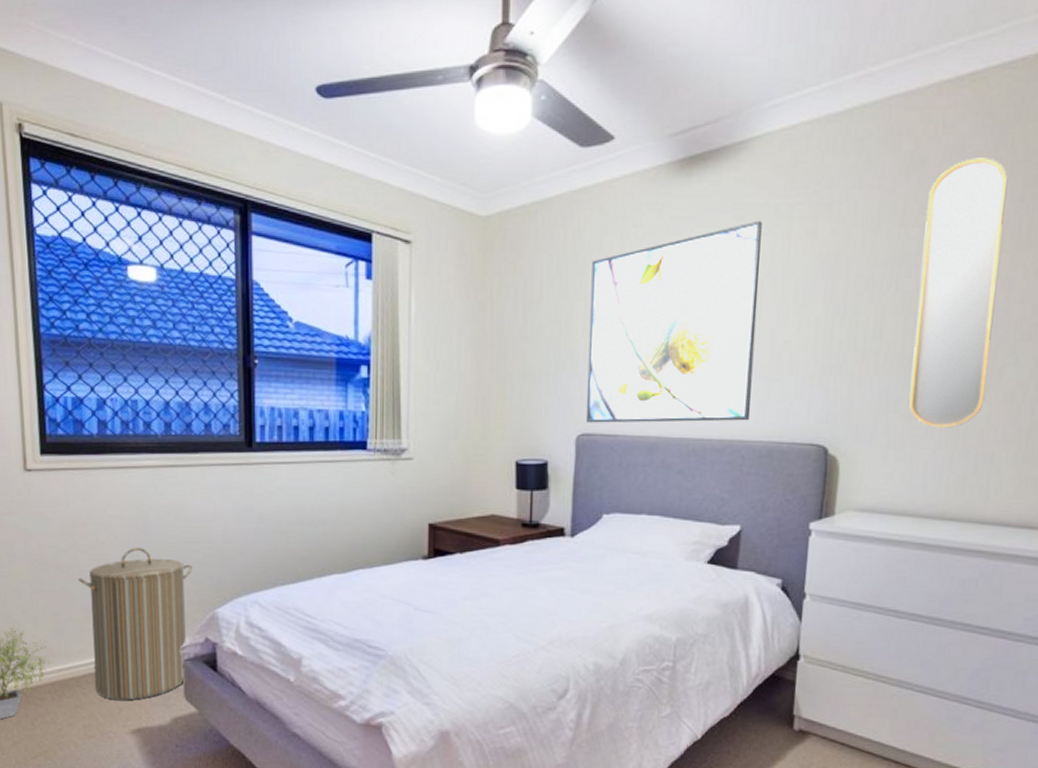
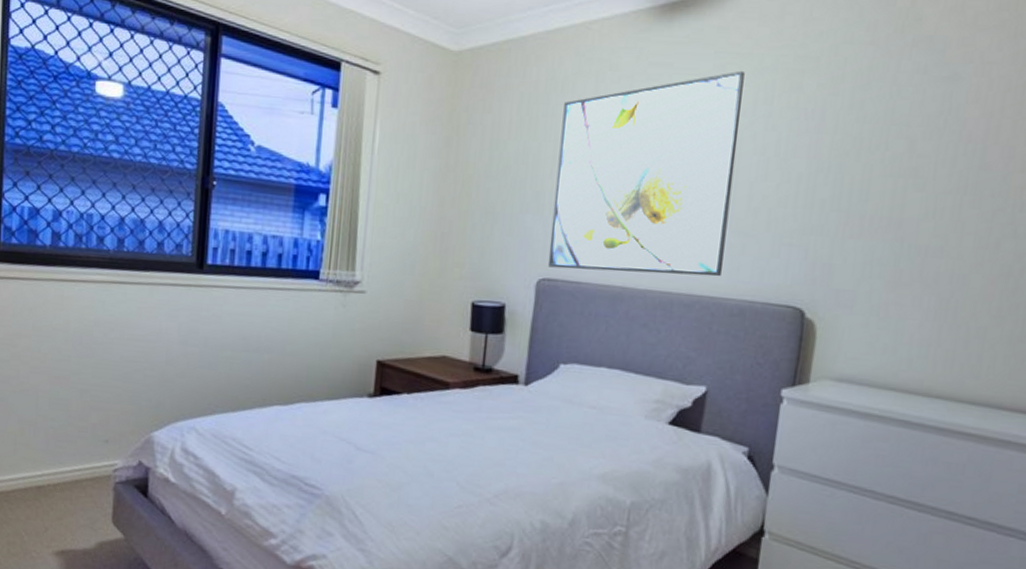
laundry hamper: present [77,548,192,700] -> none [16,363,132,520]
home mirror: present [908,158,1008,428] -> none [895,18,1011,299]

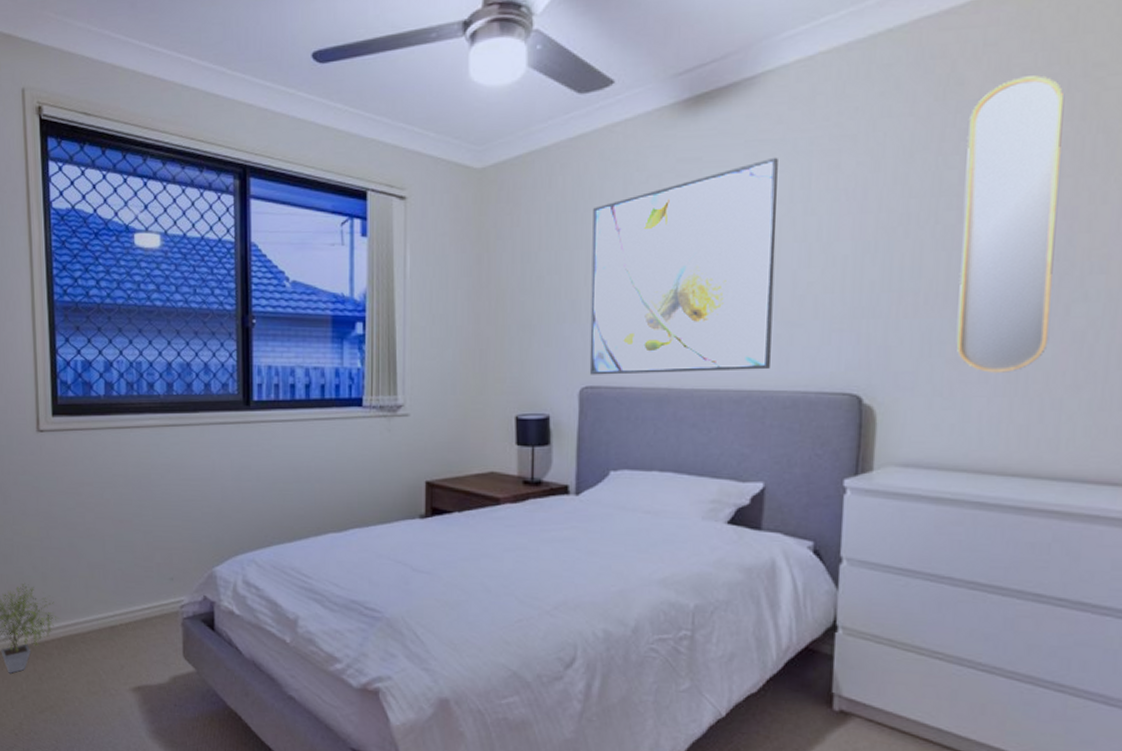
home mirror: none [895,18,1011,299] -> present [956,75,1065,373]

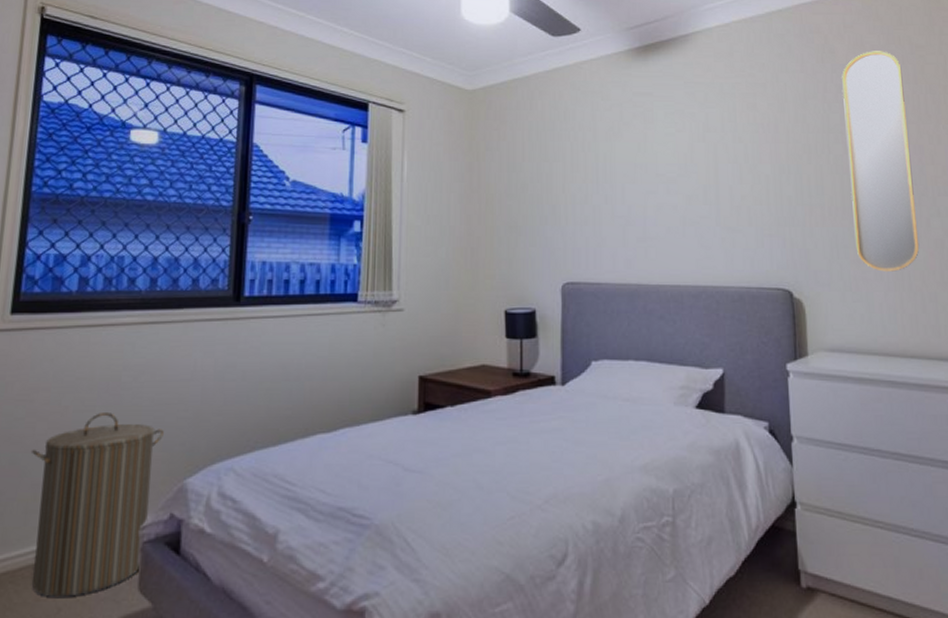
laundry hamper: none [84,506,192,657] -> present [30,413,164,597]
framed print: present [589,157,778,375] -> none [568,96,719,272]

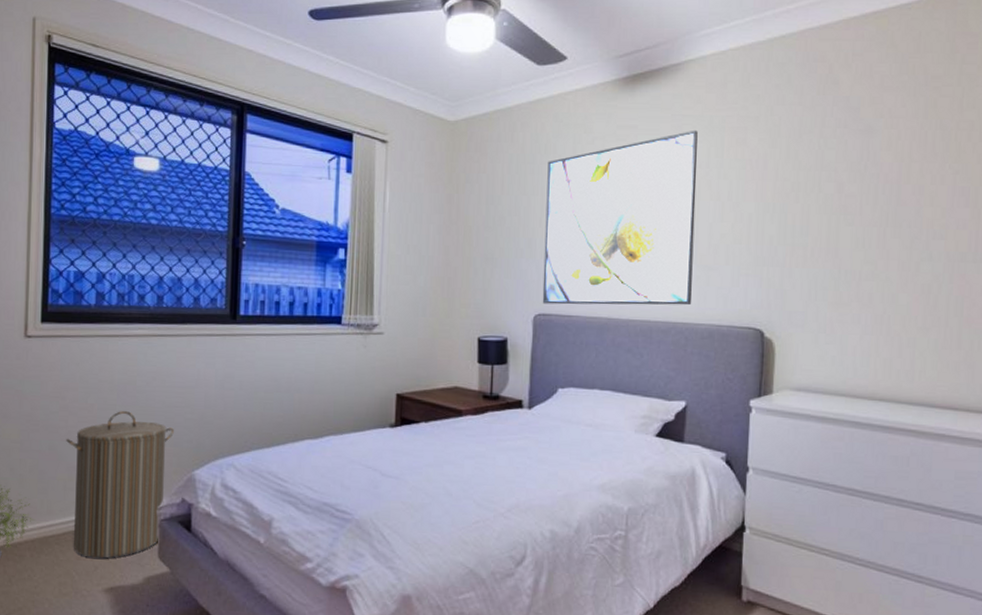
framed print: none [568,96,719,272] -> present [542,129,698,305]
home mirror: present [842,51,920,272] -> none [835,81,912,316]

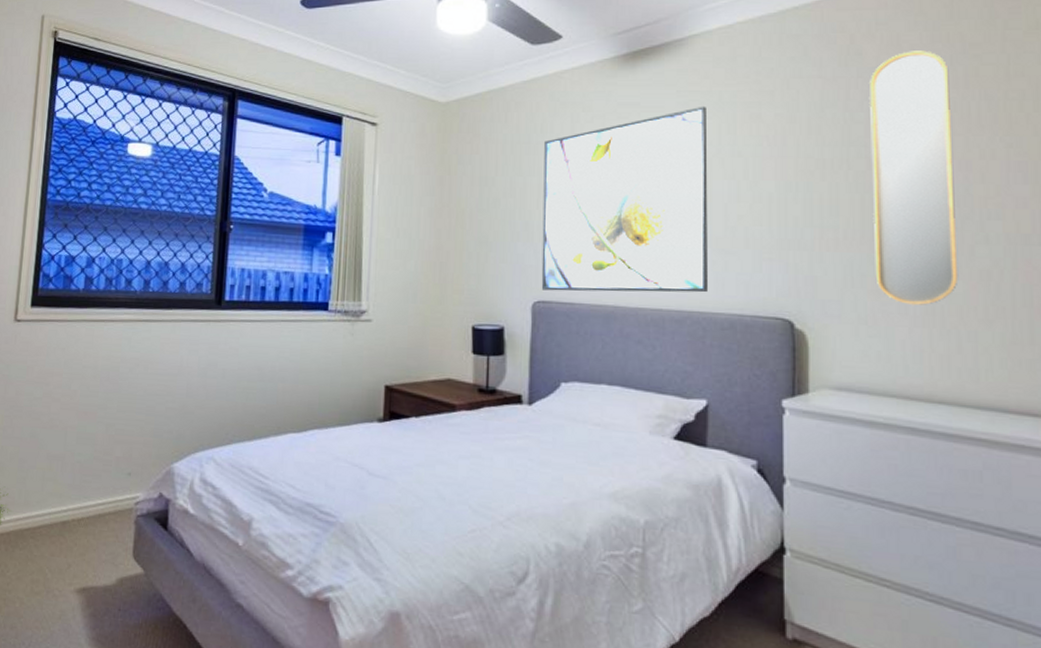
laundry hamper: present [65,411,174,558] -> none [47,398,155,556]
home mirror: none [835,81,912,316] -> present [870,50,959,305]

